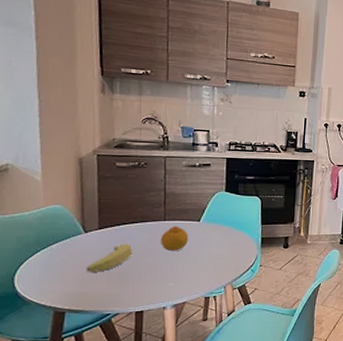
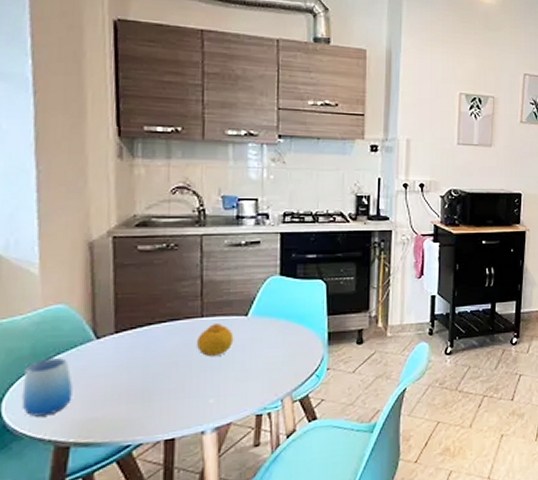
cup: none [29,246,67,289] -> present [21,358,73,417]
banana: present [86,243,132,272] -> none [98,350,159,391]

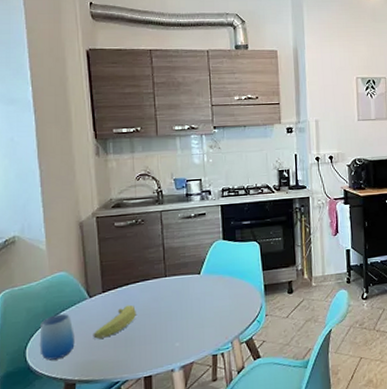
banana: none [98,350,159,391] -> present [93,305,136,339]
fruit: present [196,323,234,356] -> none [162,281,191,308]

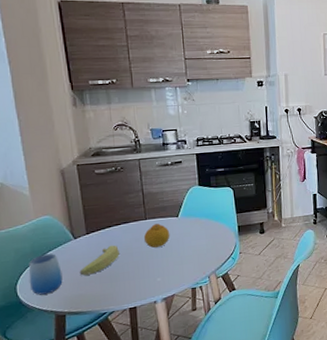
fruit: none [162,281,191,308] -> present [143,223,170,248]

